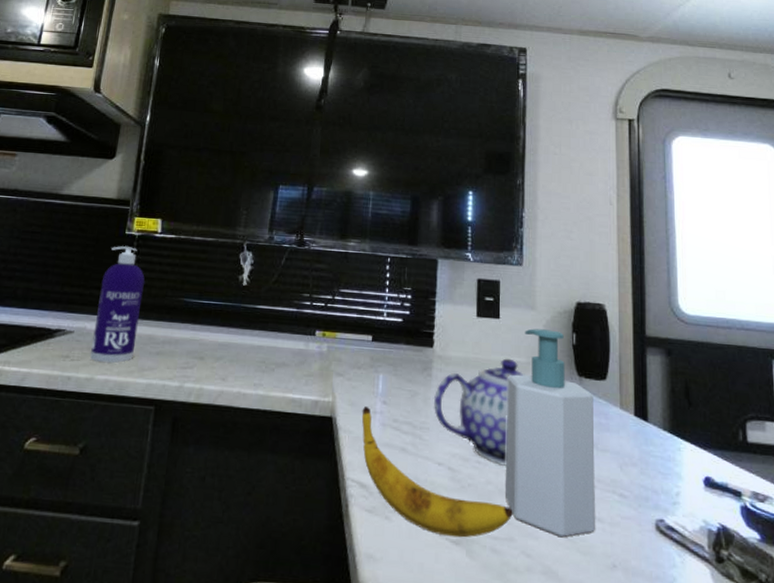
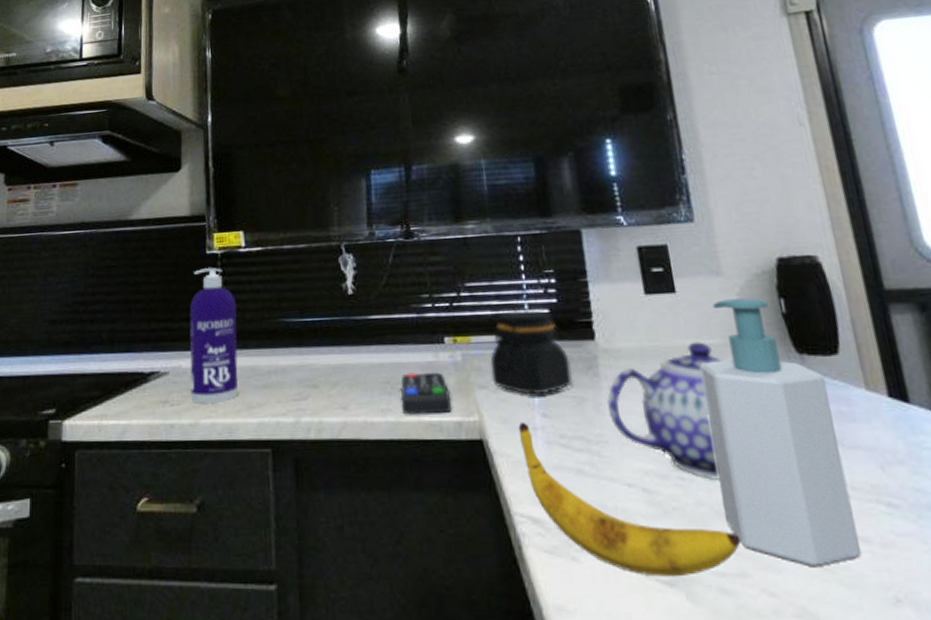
remote control: none [271,356,313,393] -> present [401,372,452,415]
jar: none [348,316,411,386] -> present [490,310,573,395]

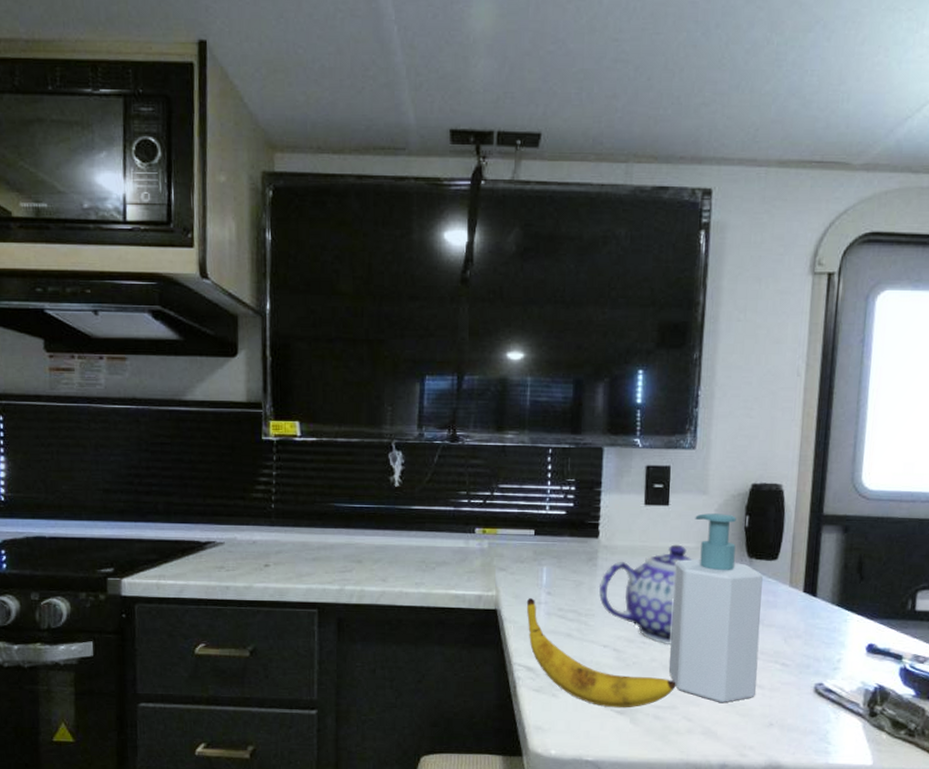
spray bottle: present [189,268,238,405] -> none [244,453,290,571]
remote control: present [401,372,452,415] -> none [433,555,475,589]
jar: present [490,310,573,395] -> none [511,510,576,578]

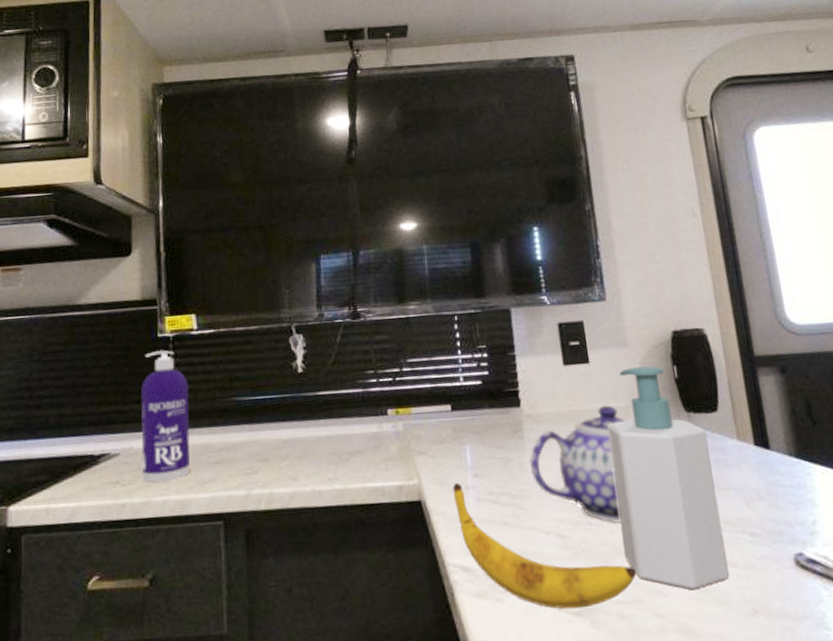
spray bottle: none [244,453,290,571] -> present [140,350,190,483]

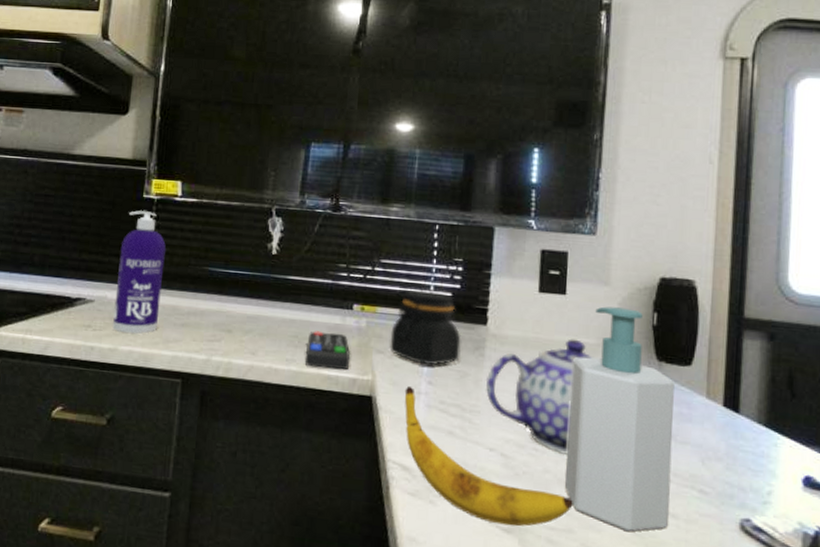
remote control: none [347,441,394,482] -> present [304,331,351,370]
jar: none [429,382,501,458] -> present [389,289,461,366]

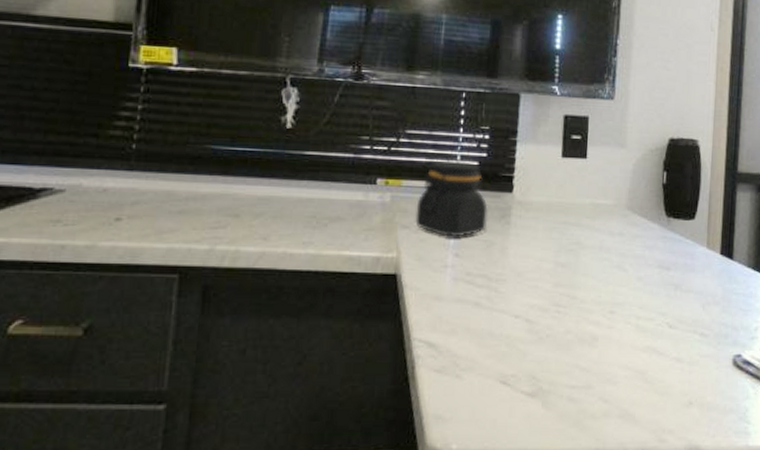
spray bottle: present [113,210,166,334] -> none [90,82,158,227]
remote control: present [304,331,351,370] -> none [323,209,374,249]
banana: present [404,387,573,527] -> none [430,261,592,390]
teapot: present [485,339,594,454] -> none [511,201,612,313]
soap bottle: present [565,306,675,532] -> none [585,168,681,381]

